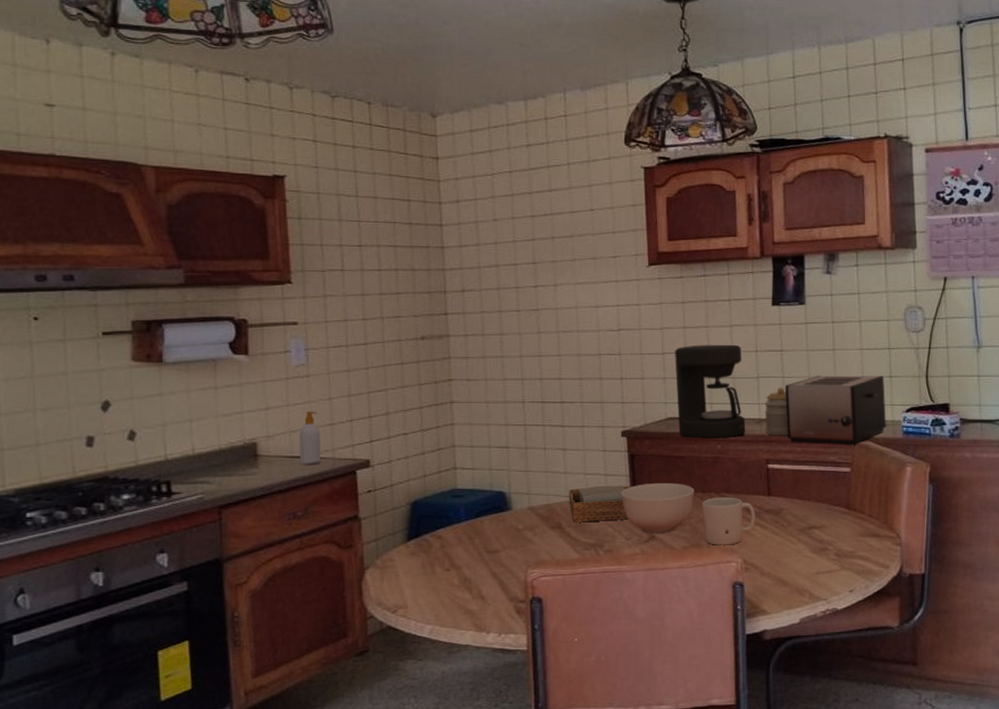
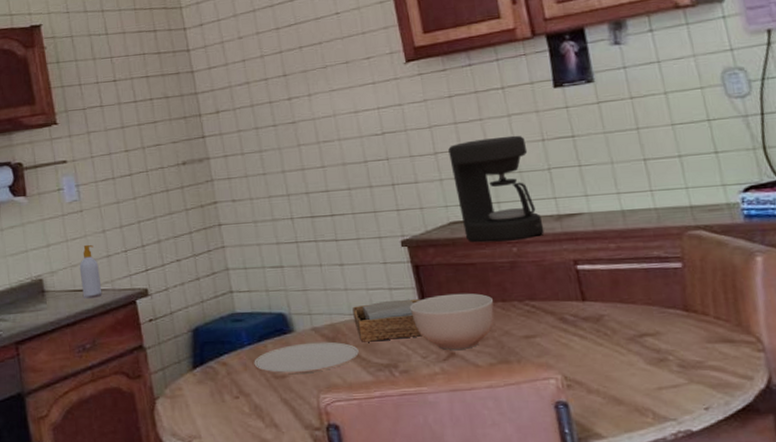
plate: none [469,520,569,549] -> present [254,341,359,374]
mug: present [702,497,755,545] -> none [504,305,572,361]
jar: present [764,387,788,436] -> none [562,177,596,233]
toaster: present [784,375,886,446] -> none [583,152,720,239]

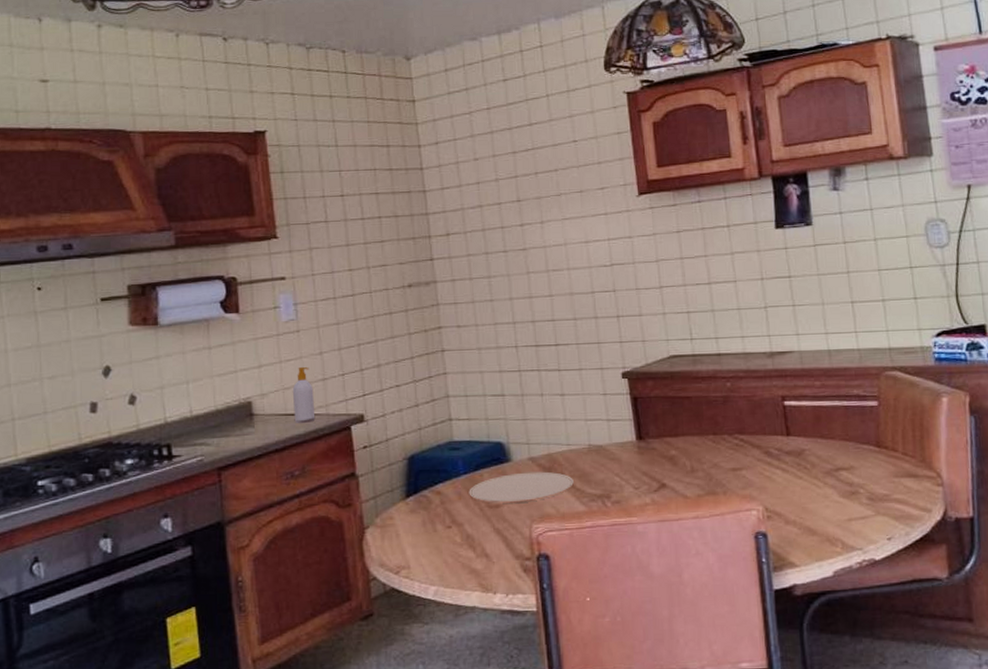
napkin holder: present [352,298,422,342] -> none [570,430,636,473]
bowl: present [409,293,495,350] -> none [625,425,706,481]
coffee maker: present [448,135,544,243] -> none [673,273,757,378]

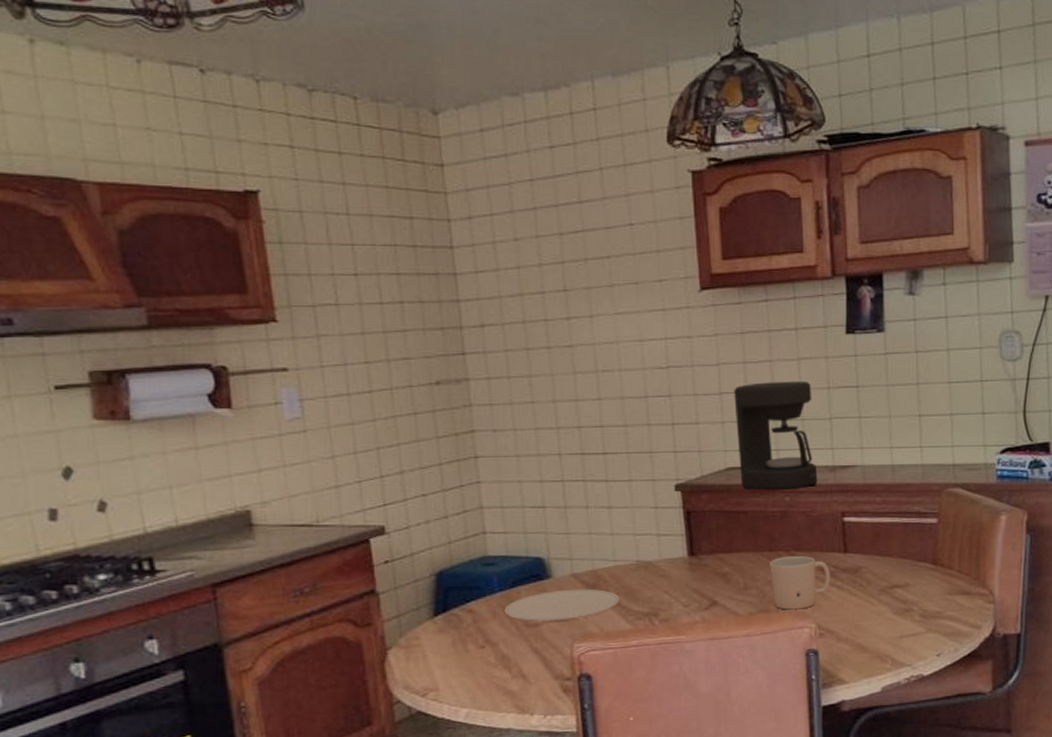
soap bottle: present [292,366,316,424] -> none [299,471,328,536]
coffee maker: none [673,273,757,378] -> present [734,380,818,492]
mug: none [714,438,775,493] -> present [769,555,830,610]

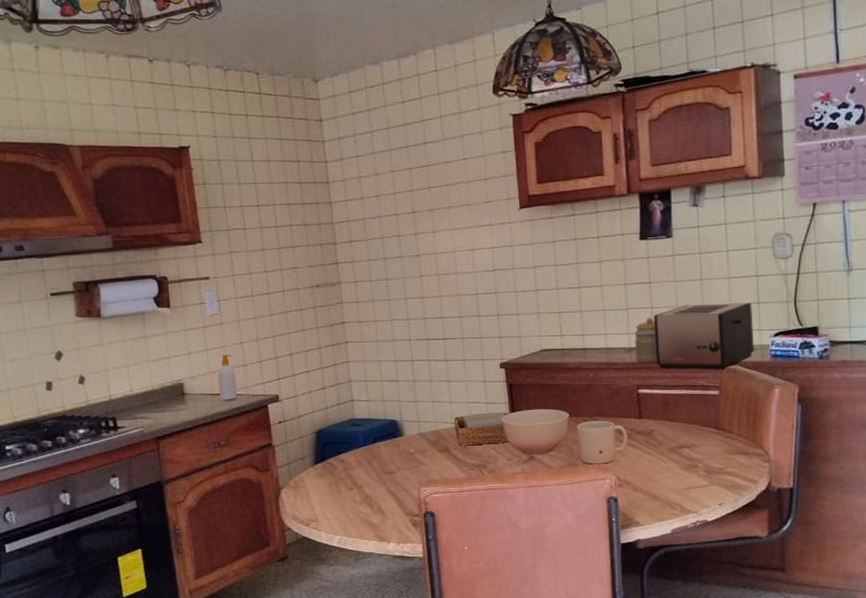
soap bottle: none [299,471,328,536] -> present [217,354,238,403]
plate: present [504,588,619,622] -> none [367,445,456,470]
napkin holder: none [617,545,688,590] -> present [454,412,511,446]
bowl: none [676,541,761,599] -> present [501,408,570,454]
coffee maker: present [734,380,818,492] -> none [547,279,617,369]
jar: none [839,429,866,485] -> present [634,317,658,363]
toaster: none [861,412,978,494] -> present [653,302,754,370]

